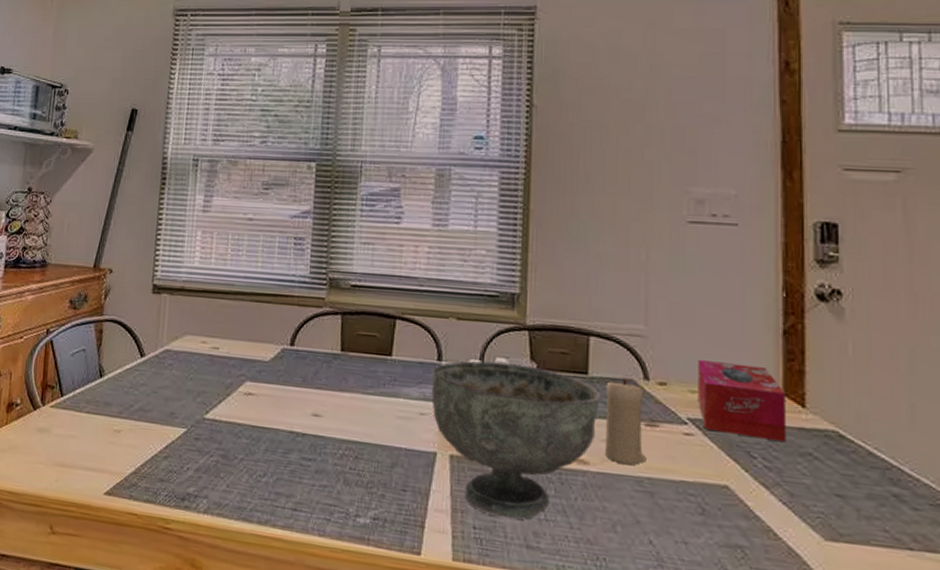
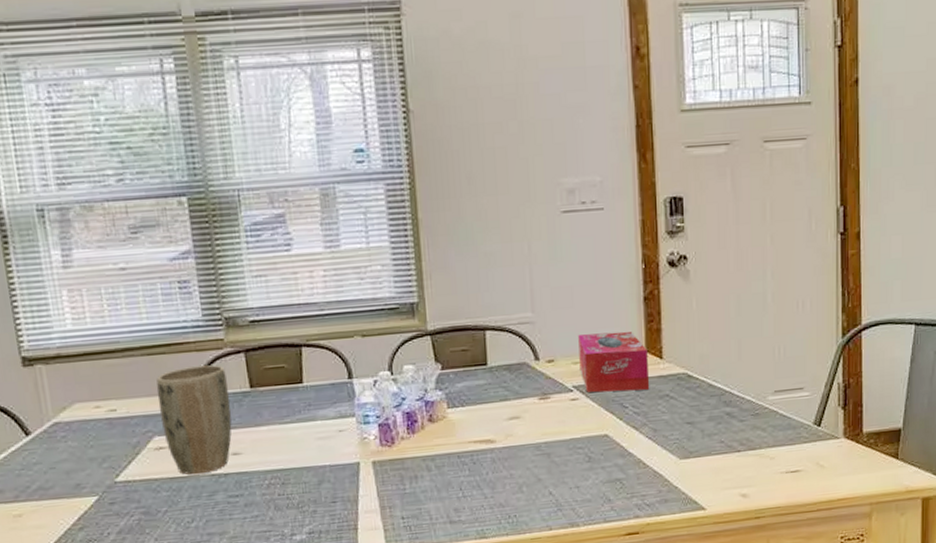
plant pot: none [255,319,321,429] -> present [156,365,232,475]
decorative bowl: present [431,361,601,520] -> none [345,367,500,505]
candle: present [604,379,646,466] -> none [503,363,542,436]

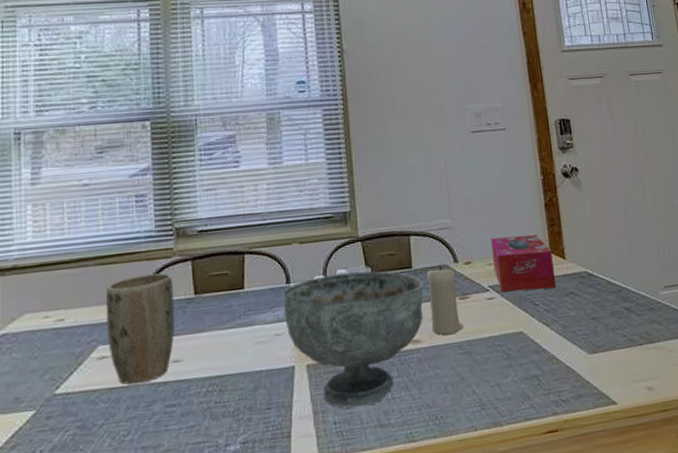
decorative bowl: none [345,367,500,505] -> present [283,271,424,408]
candle: none [503,363,542,436] -> present [426,266,463,336]

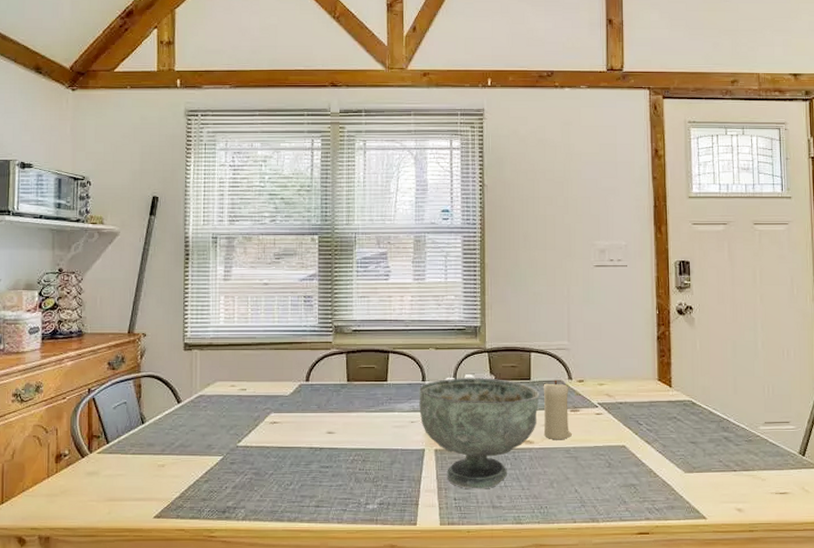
plant pot: present [105,273,175,385] -> none [277,361,331,447]
tissue box: present [491,234,556,292] -> none [604,362,660,411]

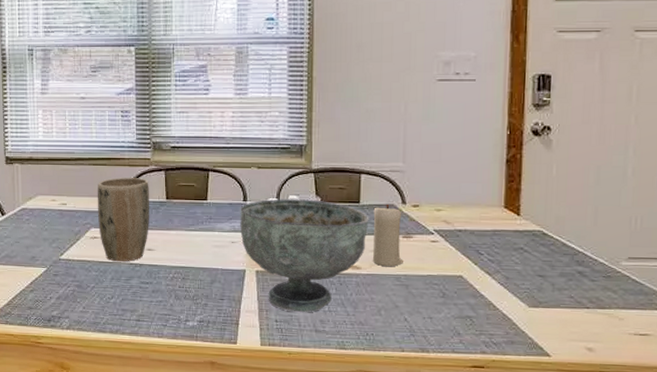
plant pot: none [277,361,331,447] -> present [97,178,150,262]

